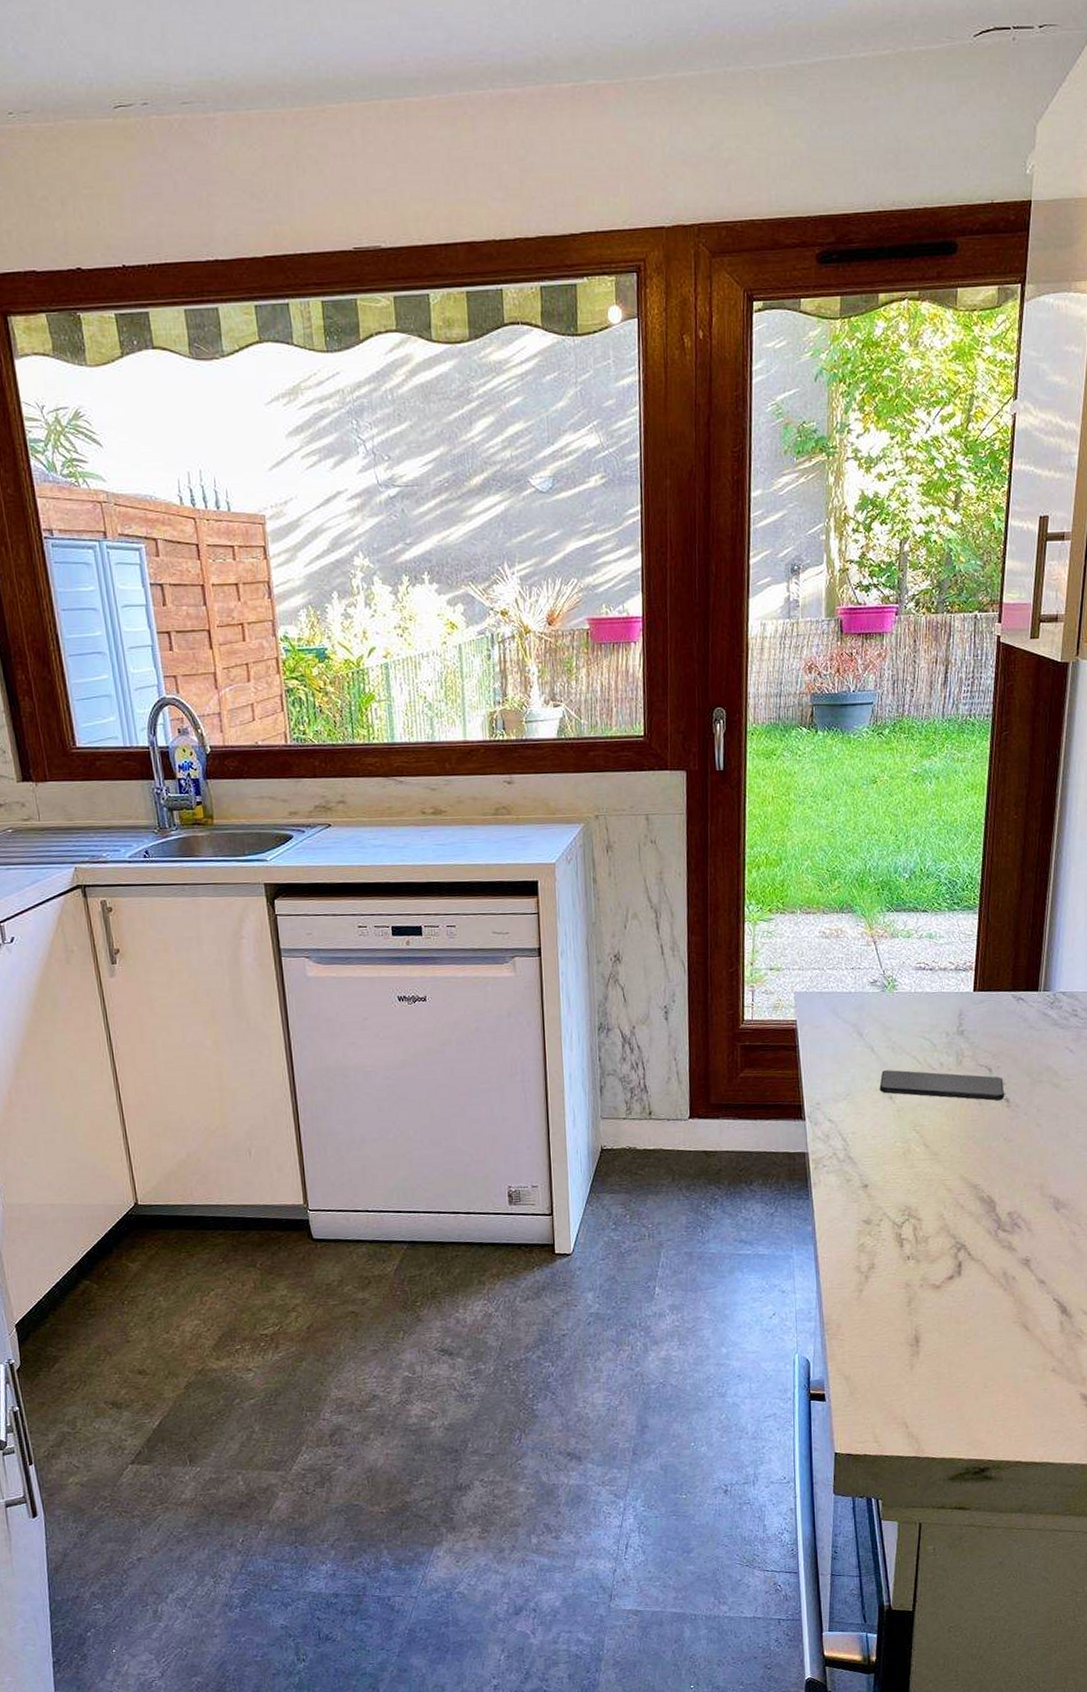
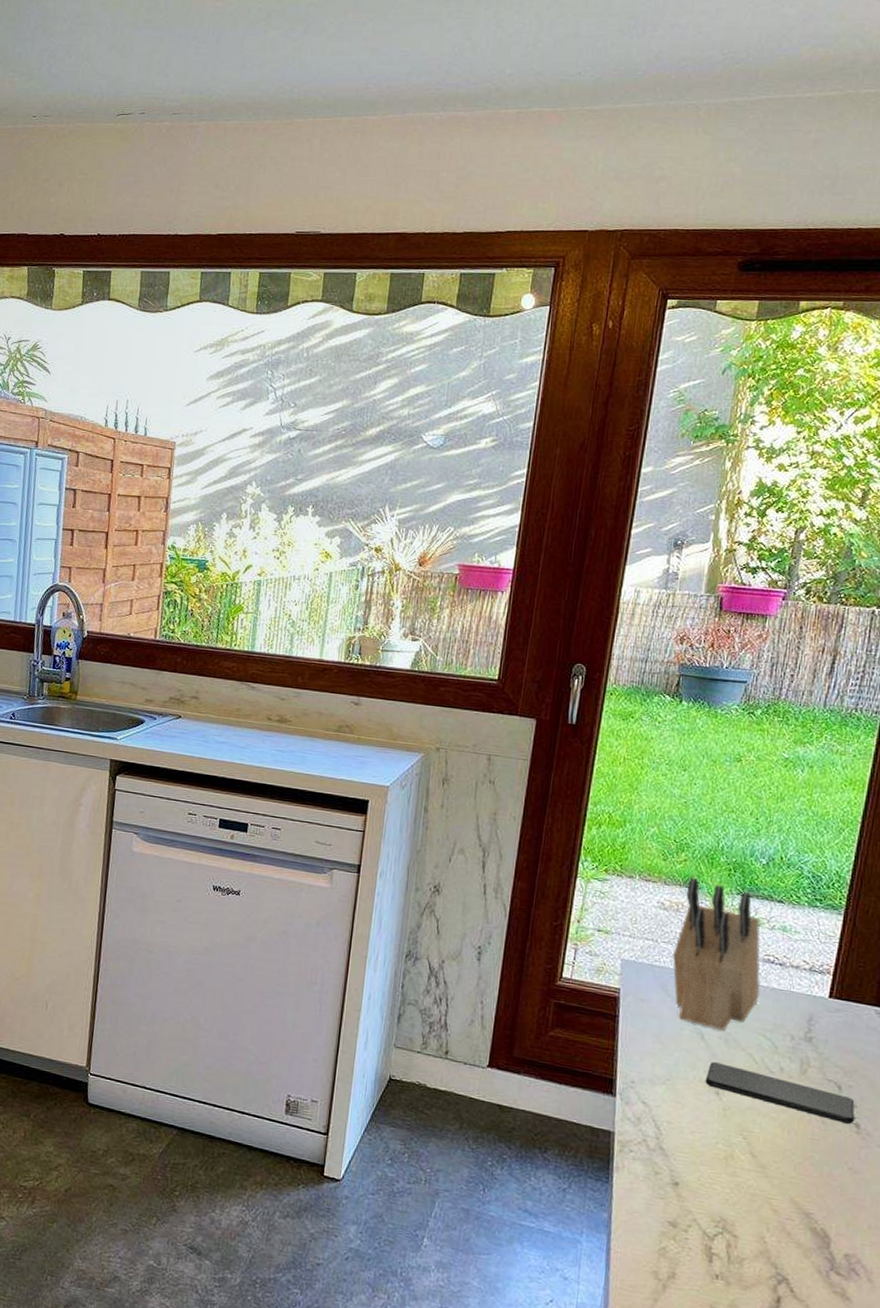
knife block: none [839,903,916,1040] -> present [673,878,760,1031]

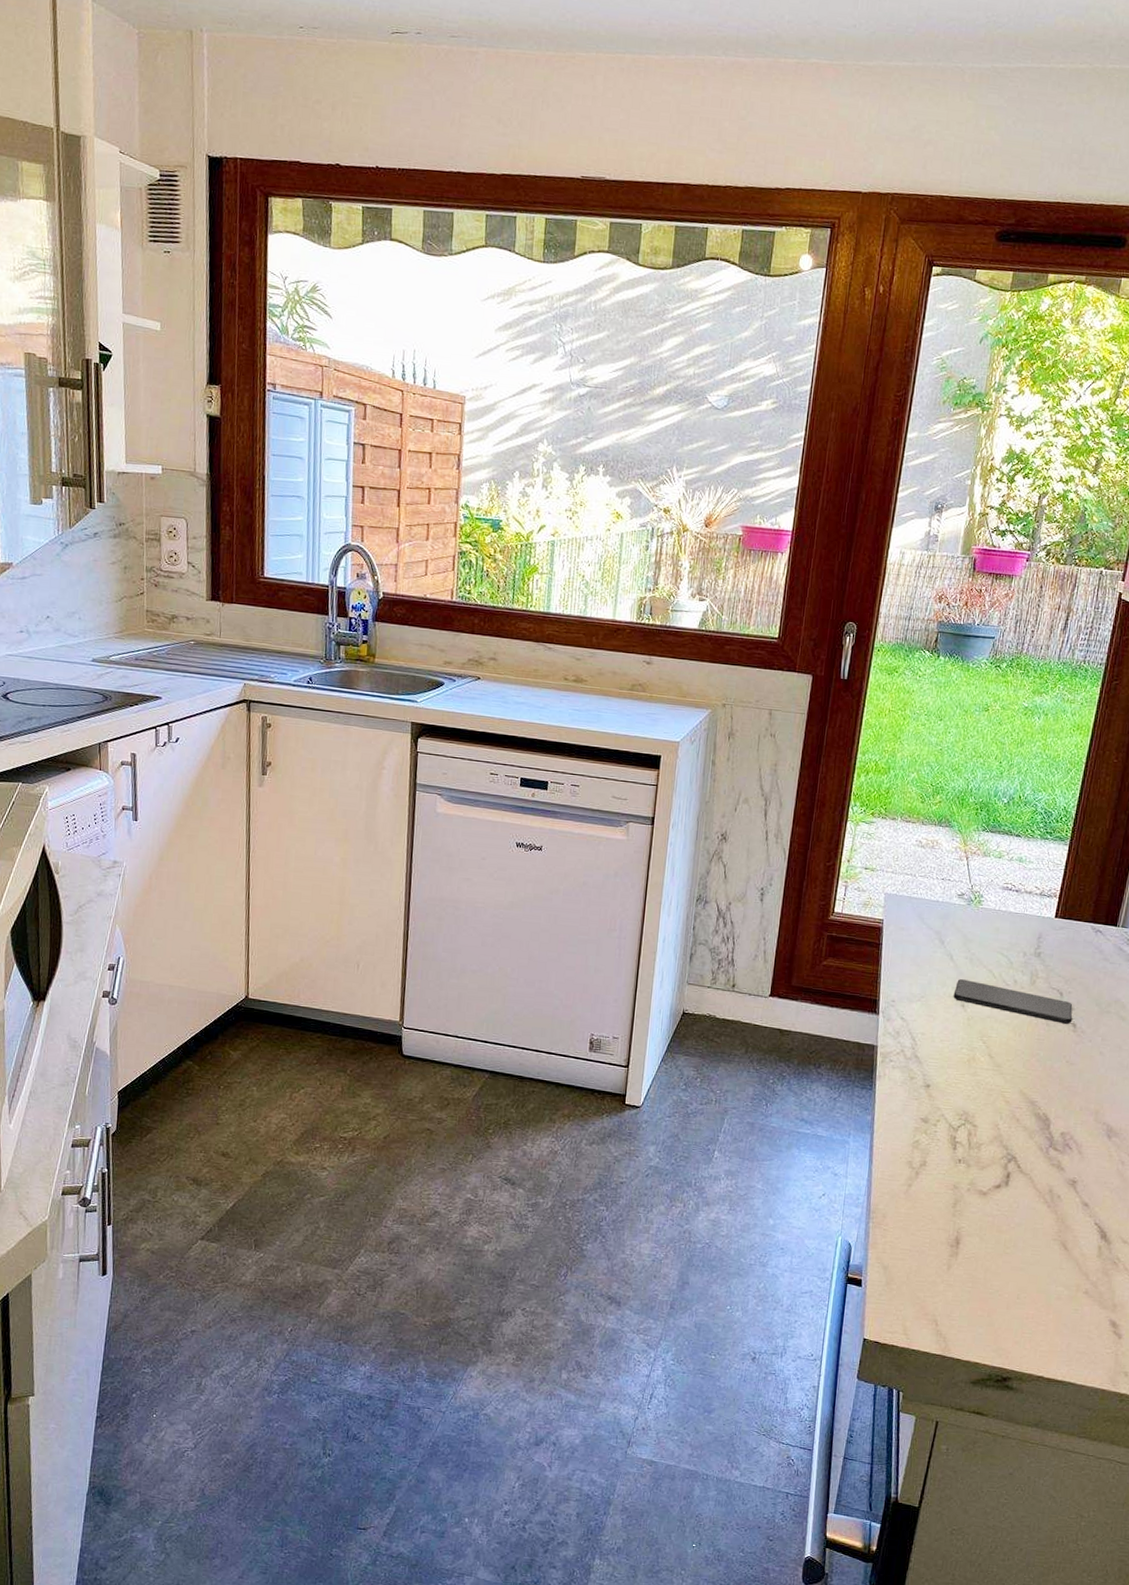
knife block: present [673,878,760,1031] -> none [928,817,1001,951]

